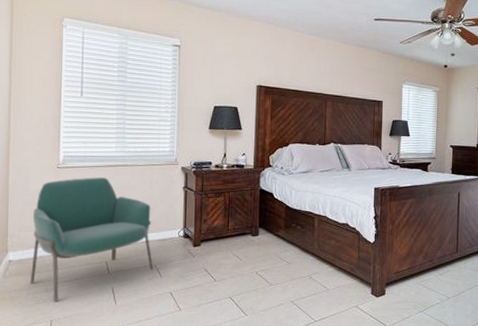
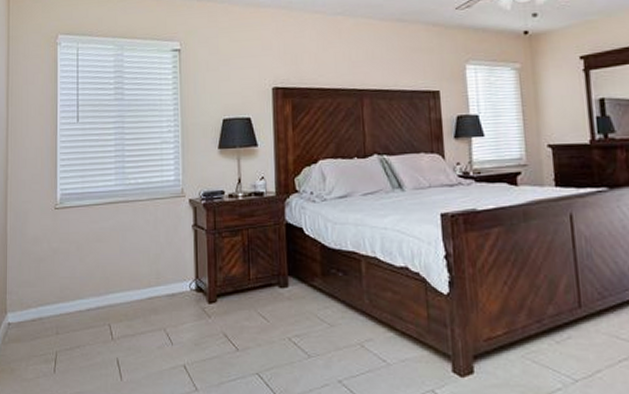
armchair: present [30,177,154,302] -> none [29,218,163,376]

